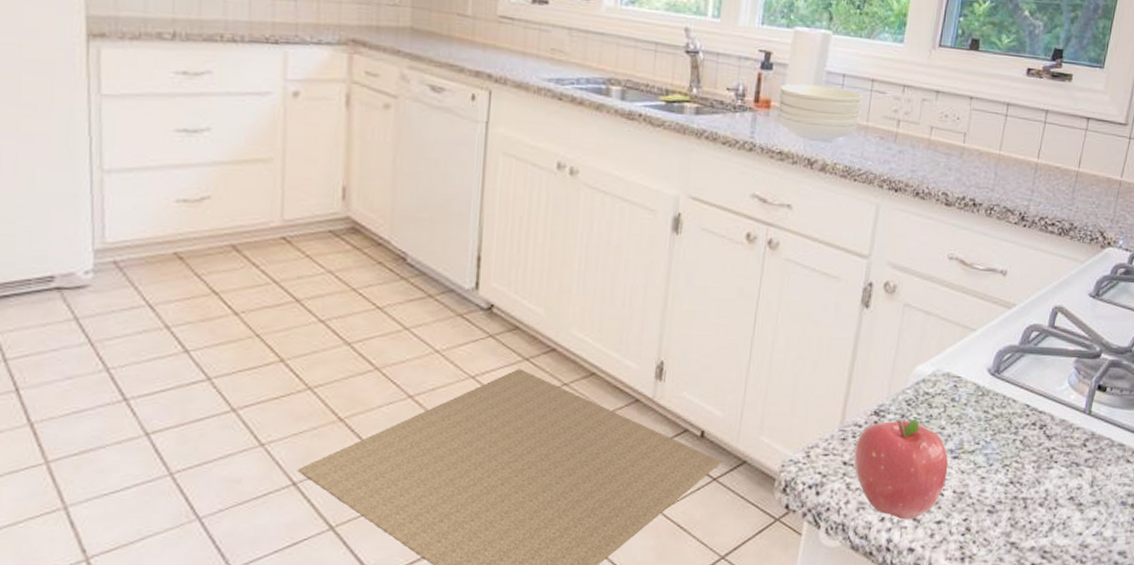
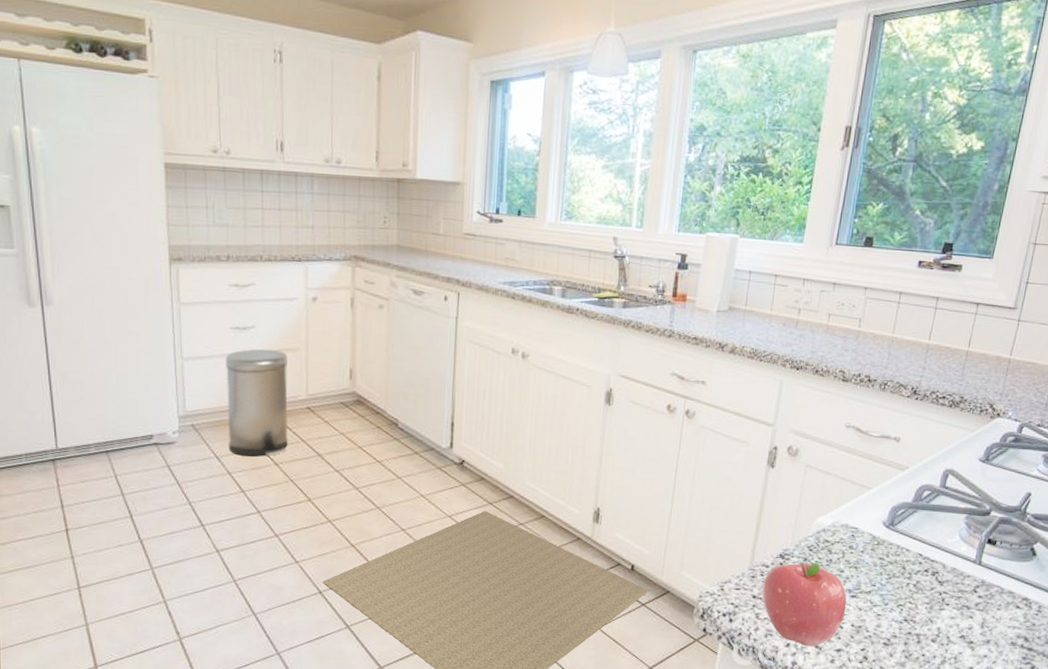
pedal bin: none [165,158,256,304] -> present [225,349,288,457]
bowl: present [777,84,863,143] -> none [692,280,767,329]

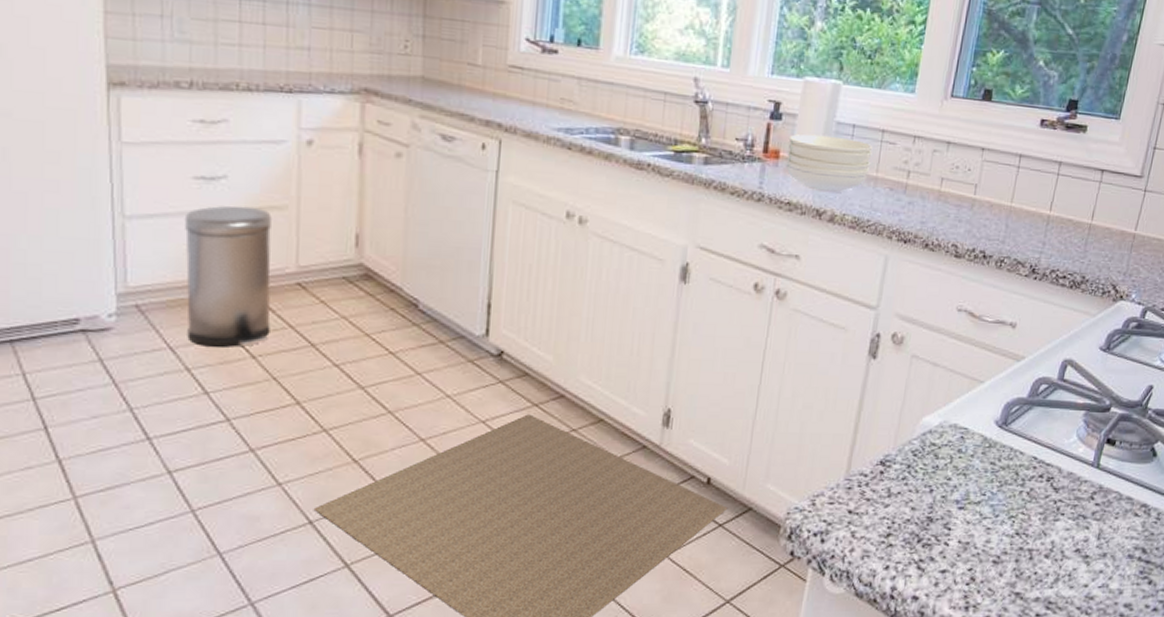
bowl: none [692,280,767,329] -> present [786,134,873,194]
fruit: present [762,561,847,647] -> none [859,469,954,569]

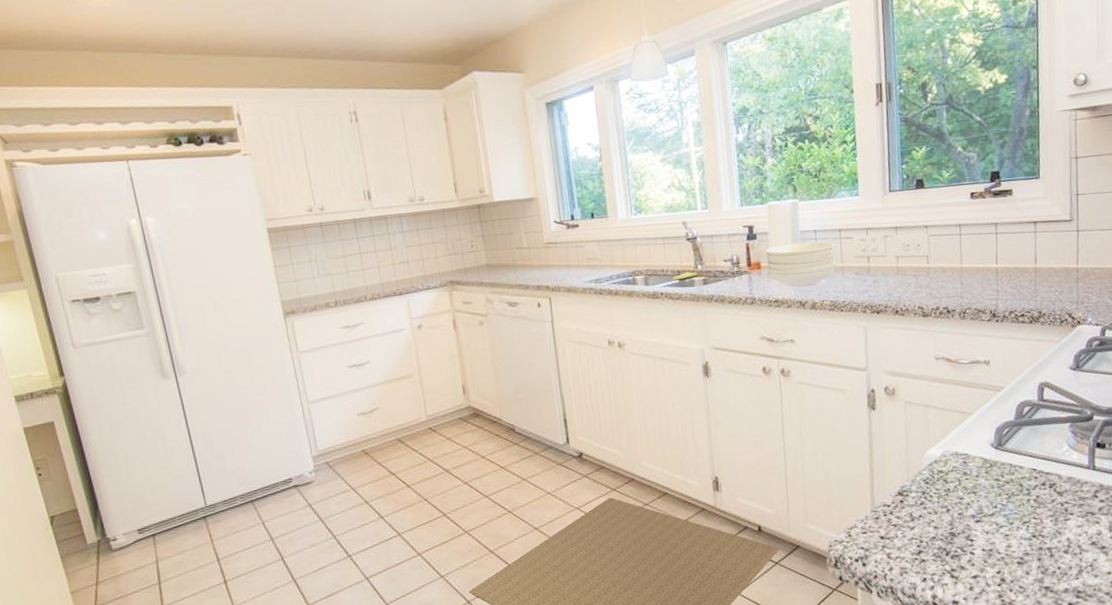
pedal bin: present [184,205,272,347] -> none [347,380,417,484]

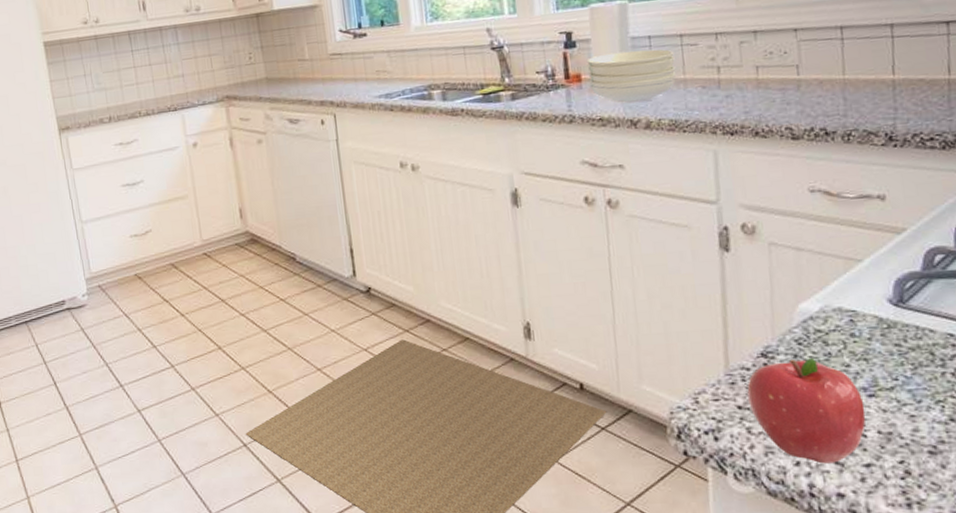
fruit: none [887,493,974,579] -> present [747,357,866,464]

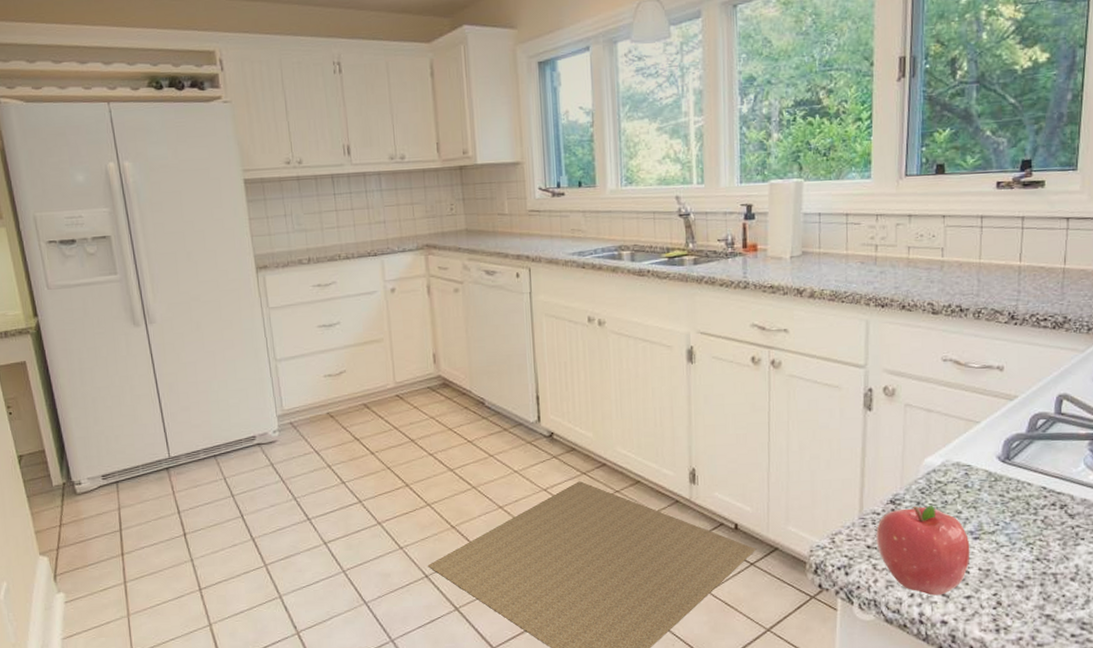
bowl: present [586,49,677,104] -> none [763,225,840,274]

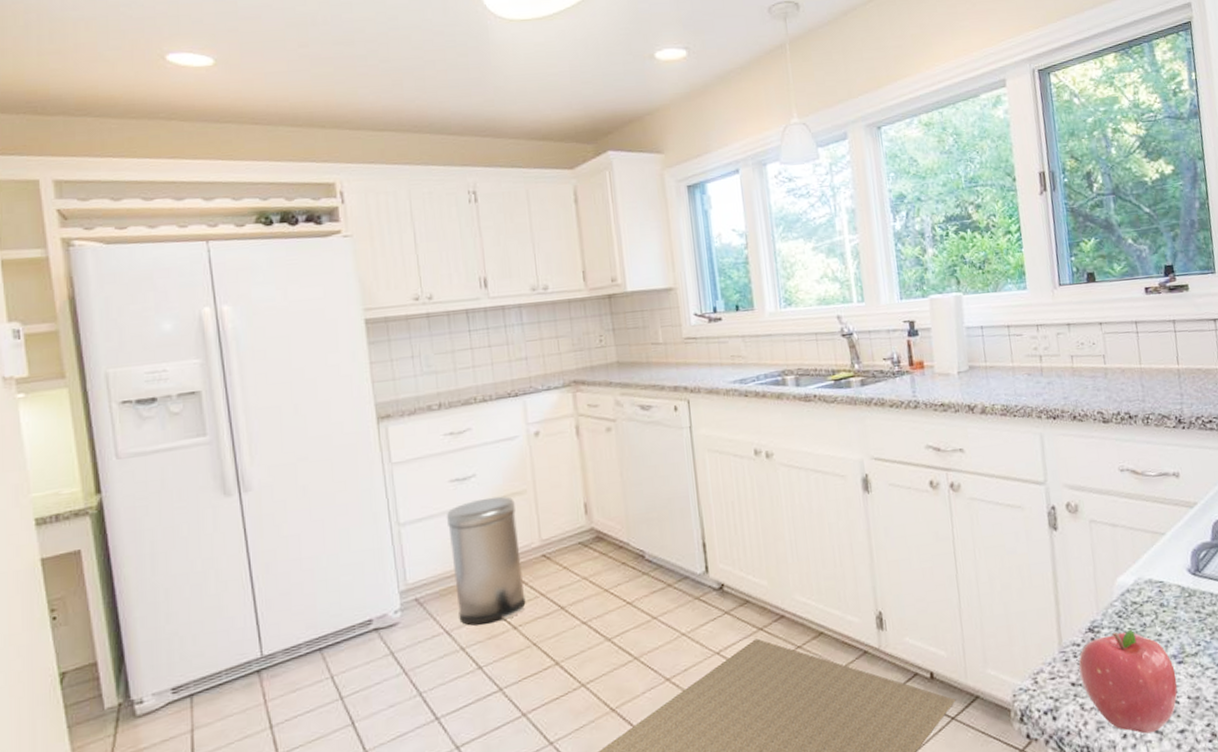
pedal bin: none [315,342,382,448] -> present [446,496,526,626]

